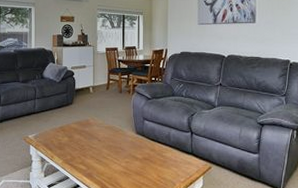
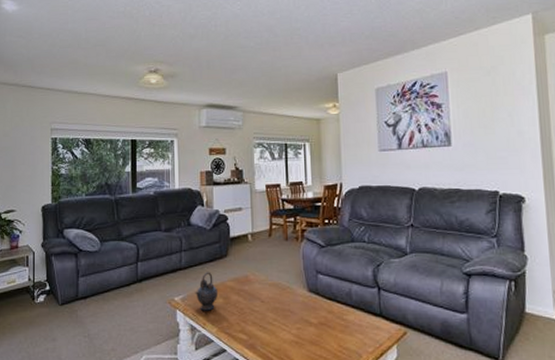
teapot: none [45,116,64,147] -> present [194,272,219,311]

